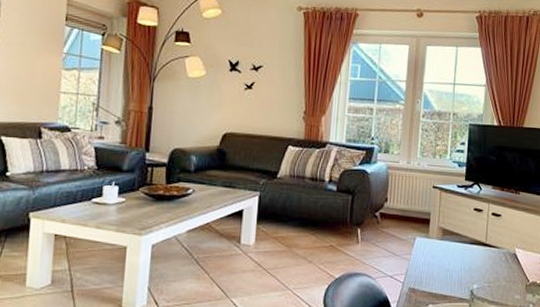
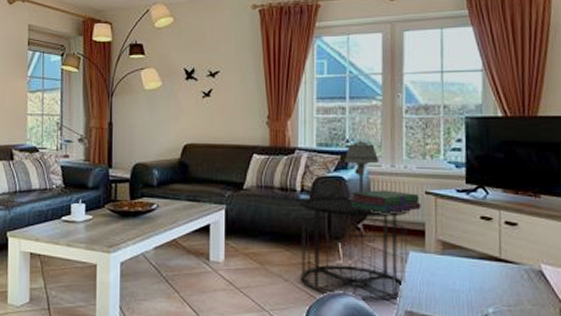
side table: none [323,185,420,280] -> present [298,195,411,301]
table lamp: none [369,138,398,192] -> present [345,140,380,201]
stack of books: none [370,183,429,204] -> present [350,190,421,213]

